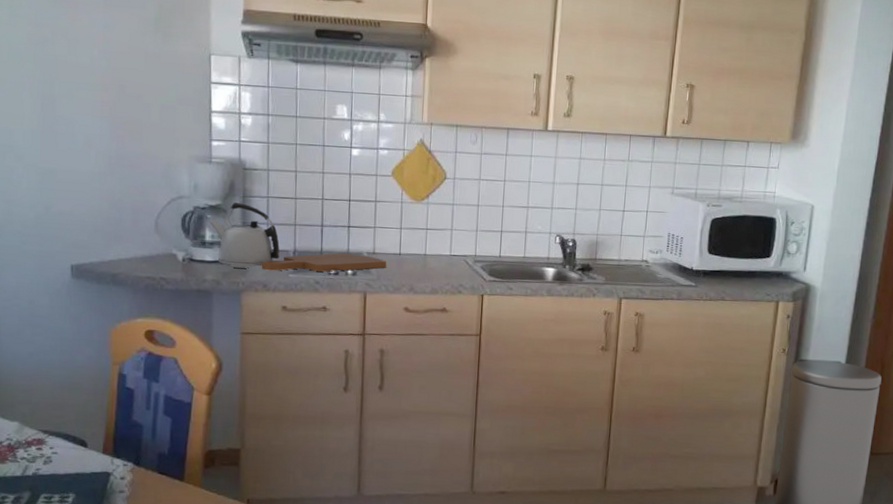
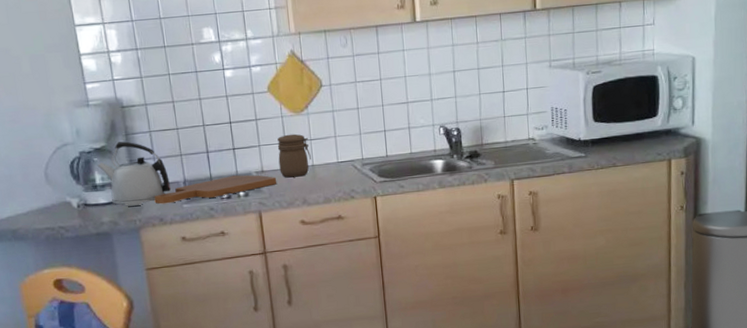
jar: none [391,220,425,264] -> present [277,133,311,178]

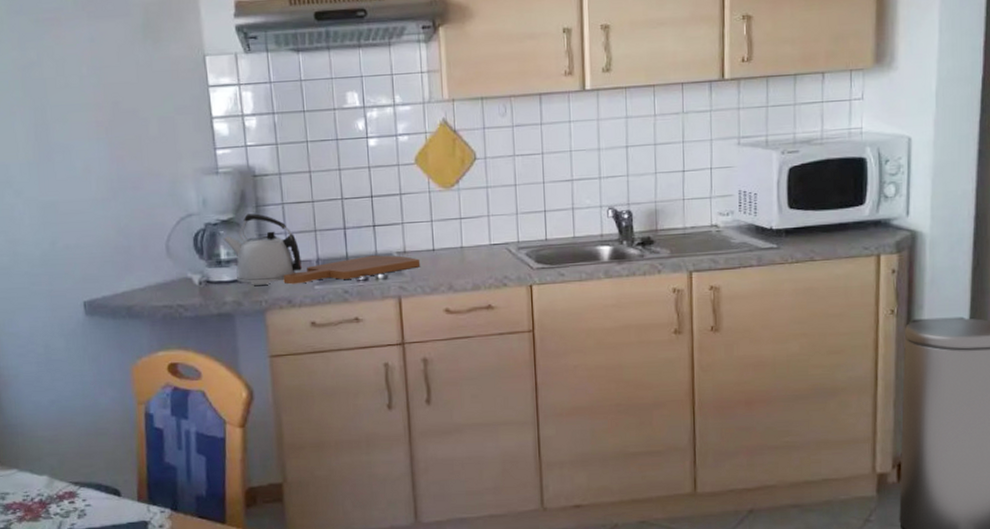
jar: present [277,133,311,178] -> none [423,211,460,260]

